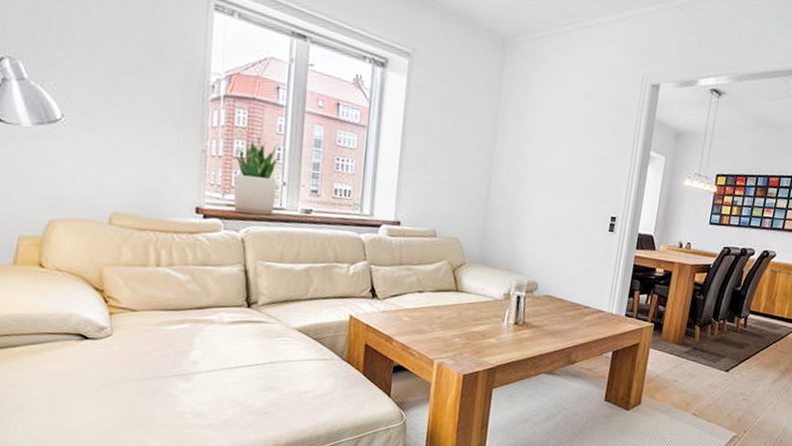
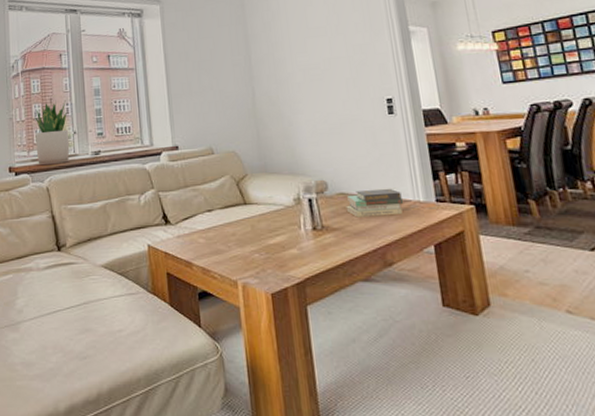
books: none [548,296,600,323] -> present [346,188,404,218]

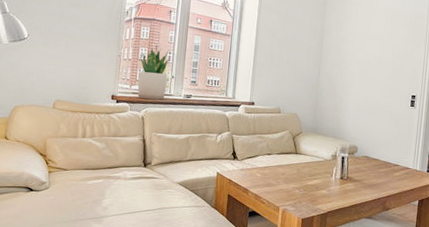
books: present [346,188,404,218] -> none [366,157,406,177]

